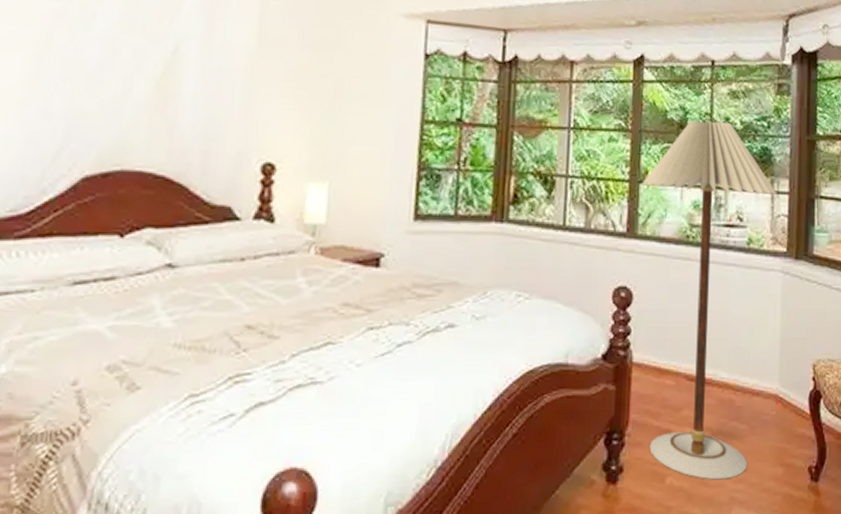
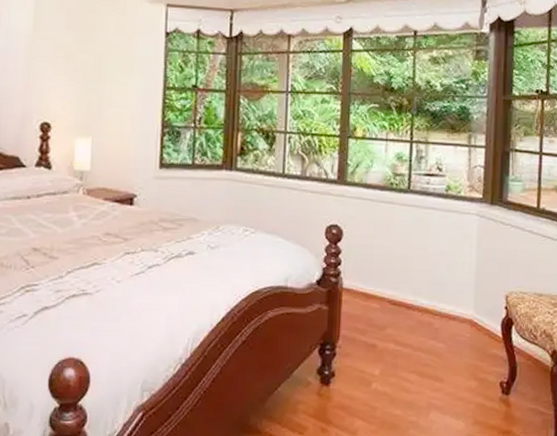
floor lamp: present [642,120,776,480] -> none [351,84,473,388]

